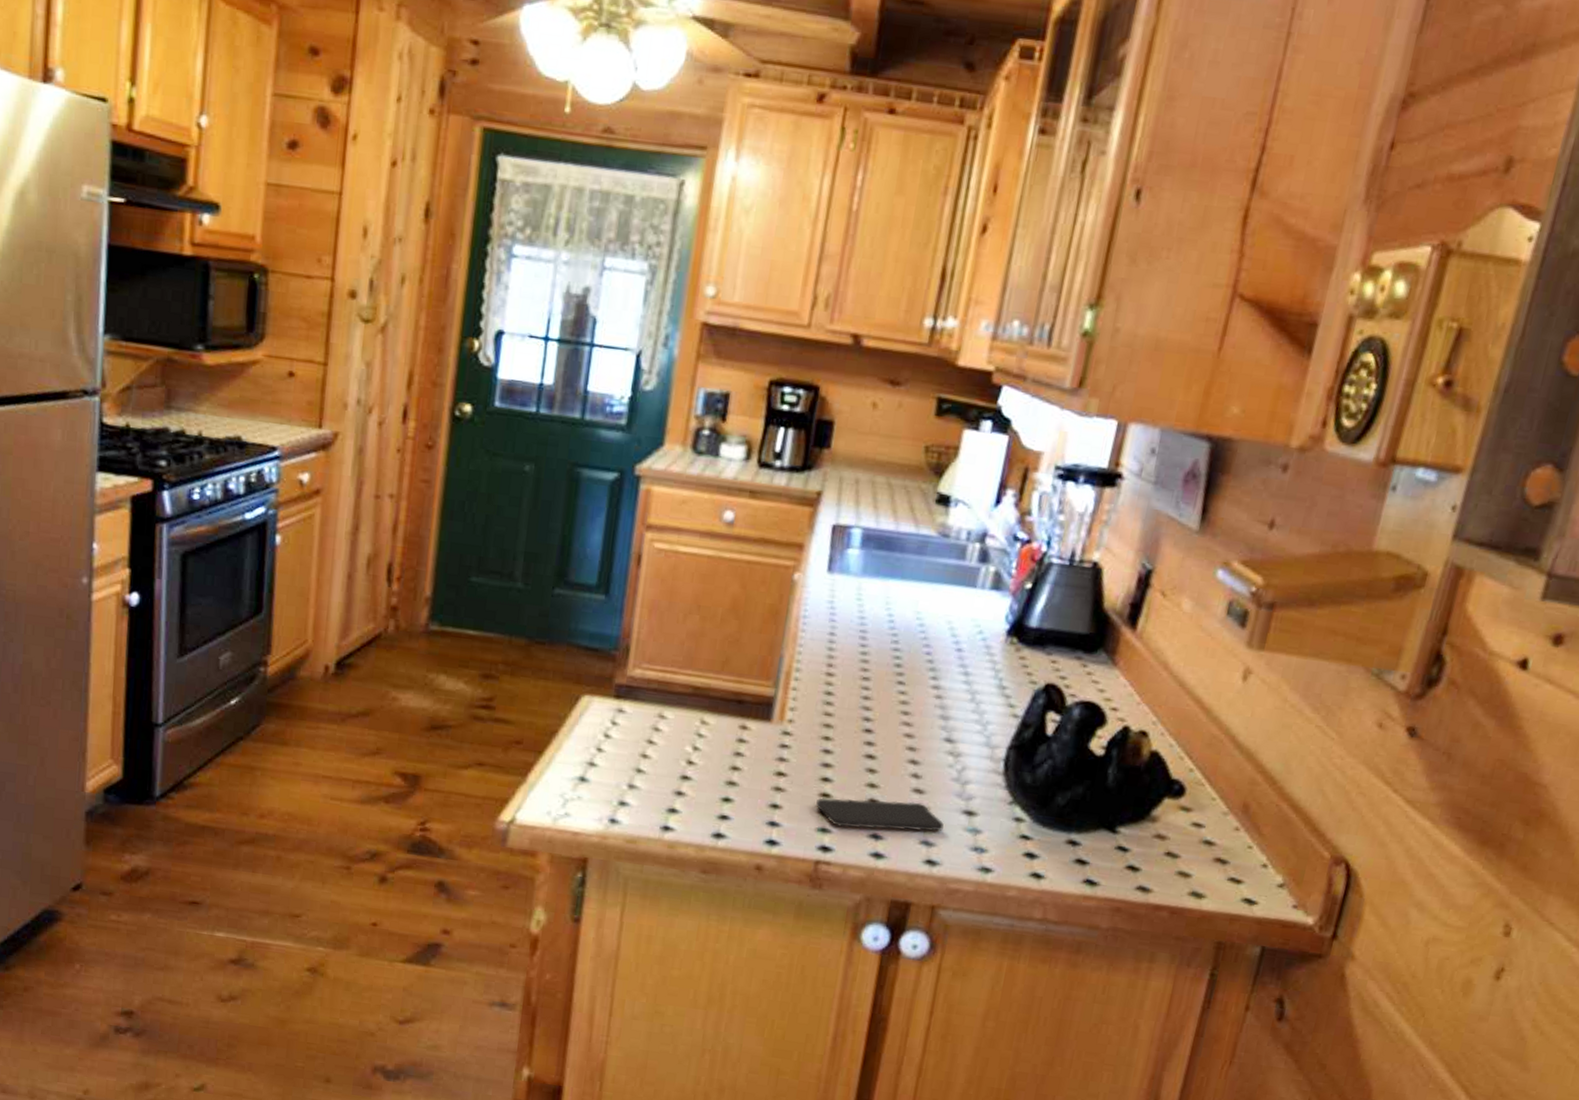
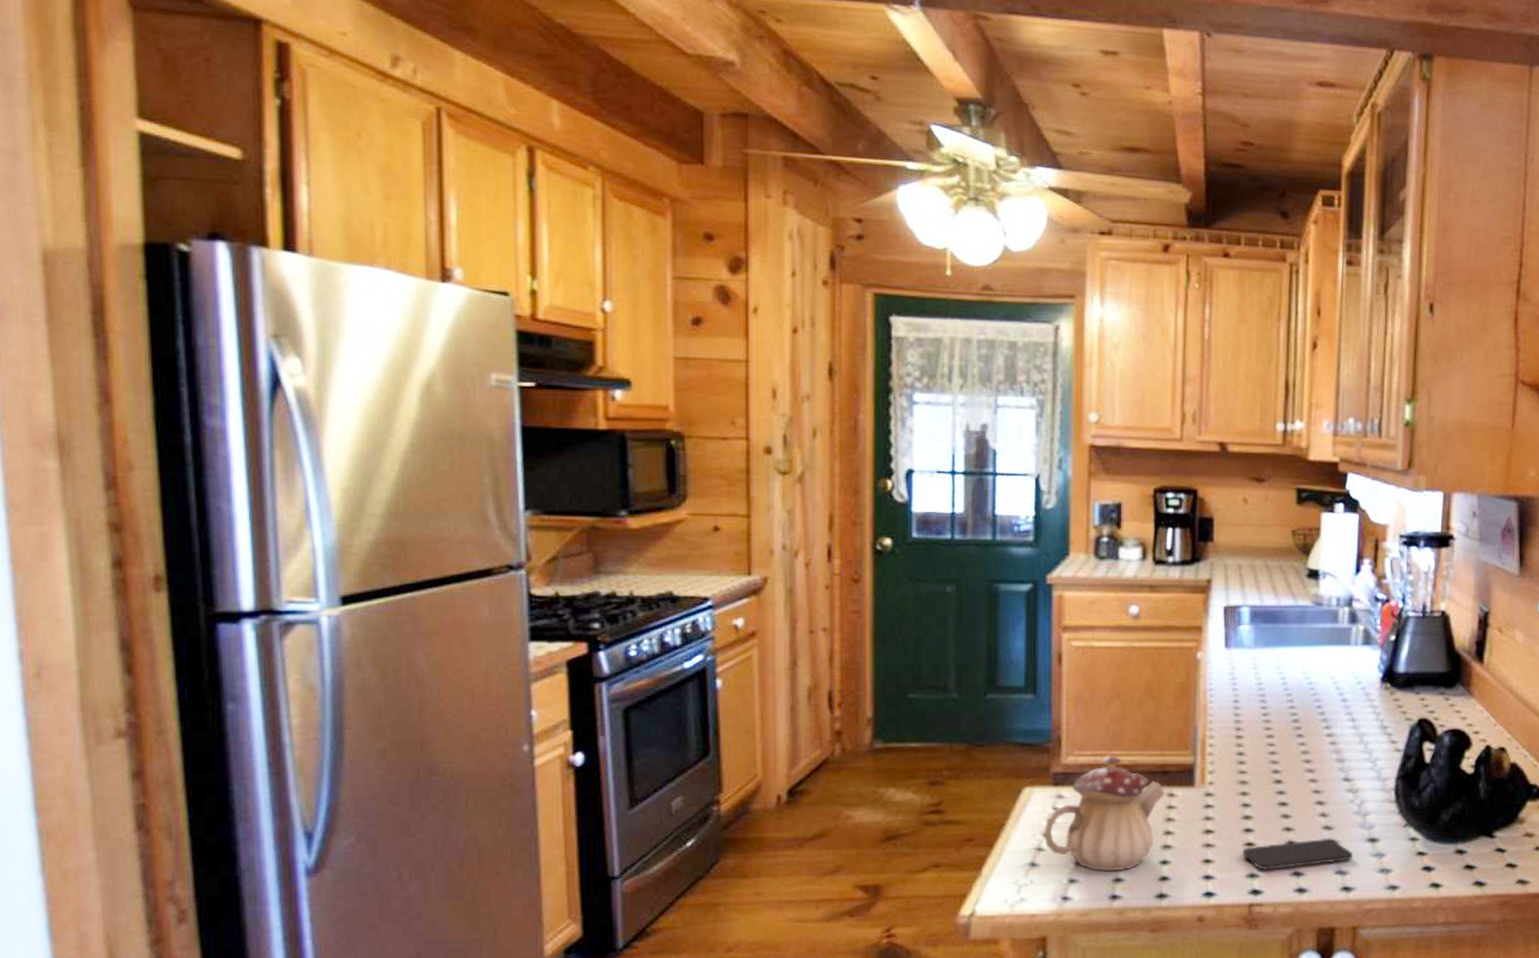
teapot: none [597,673,738,801] -> present [1043,755,1165,872]

